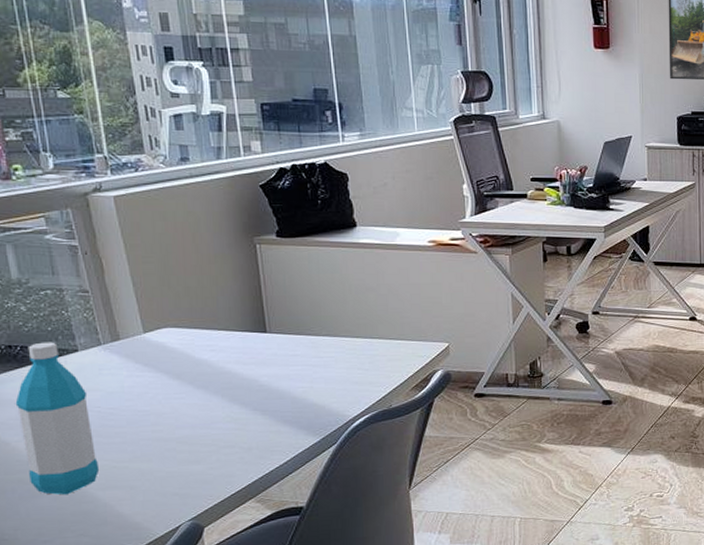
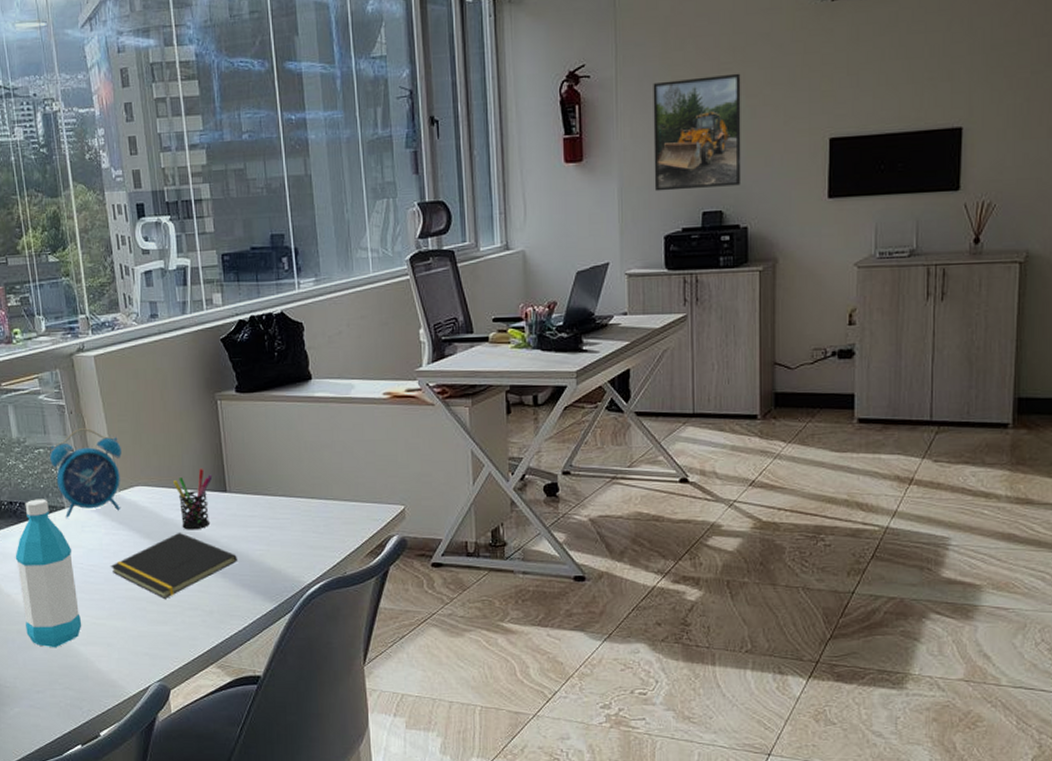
alarm clock: none [59,270,147,361] -> present [50,428,122,518]
notepad: none [133,373,279,438] -> present [110,533,238,599]
pen holder: none [207,309,251,370] -> present [173,468,213,530]

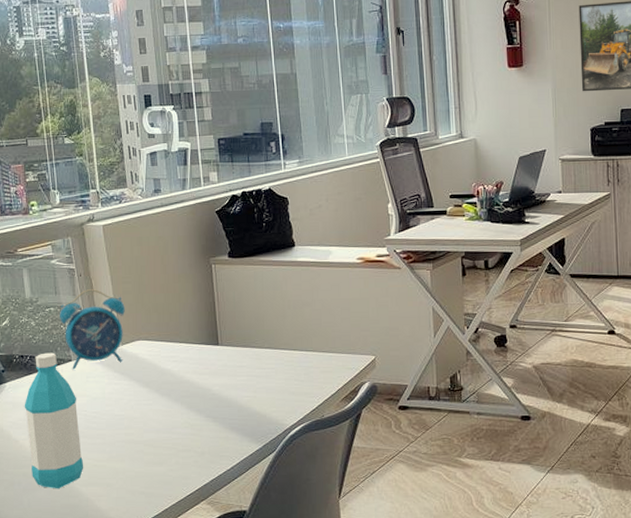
notepad: present [110,533,238,599] -> none [111,382,228,442]
pen holder: present [173,468,213,530] -> none [171,324,206,380]

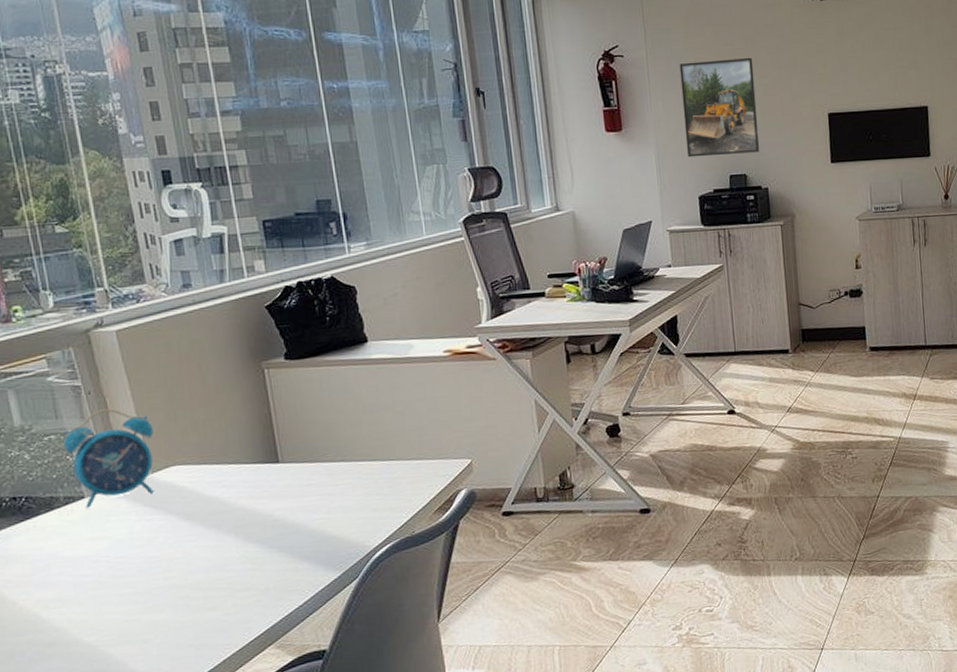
water bottle: present [24,352,84,489] -> none [21,490,111,655]

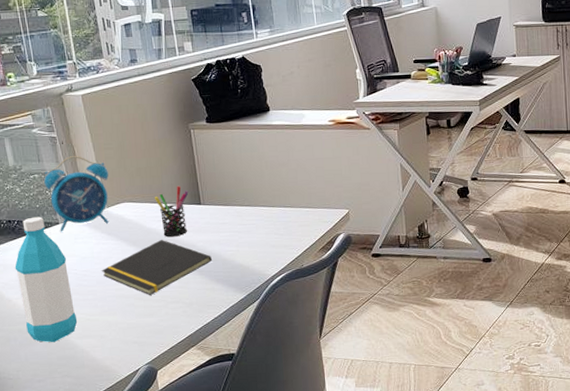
water bottle: none [21,490,111,655] -> present [14,217,78,343]
notepad: none [143,510,296,583] -> present [101,240,213,295]
pen holder: none [217,440,262,507] -> present [155,185,189,237]

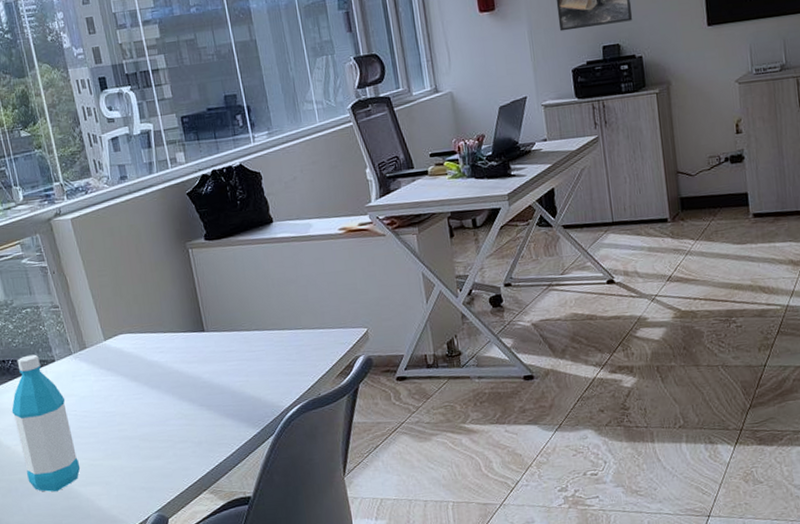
alarm clock: present [44,156,109,232] -> none [37,285,107,370]
notepad: present [101,240,213,295] -> none [102,373,221,435]
pen holder: present [155,185,189,237] -> none [154,312,192,370]

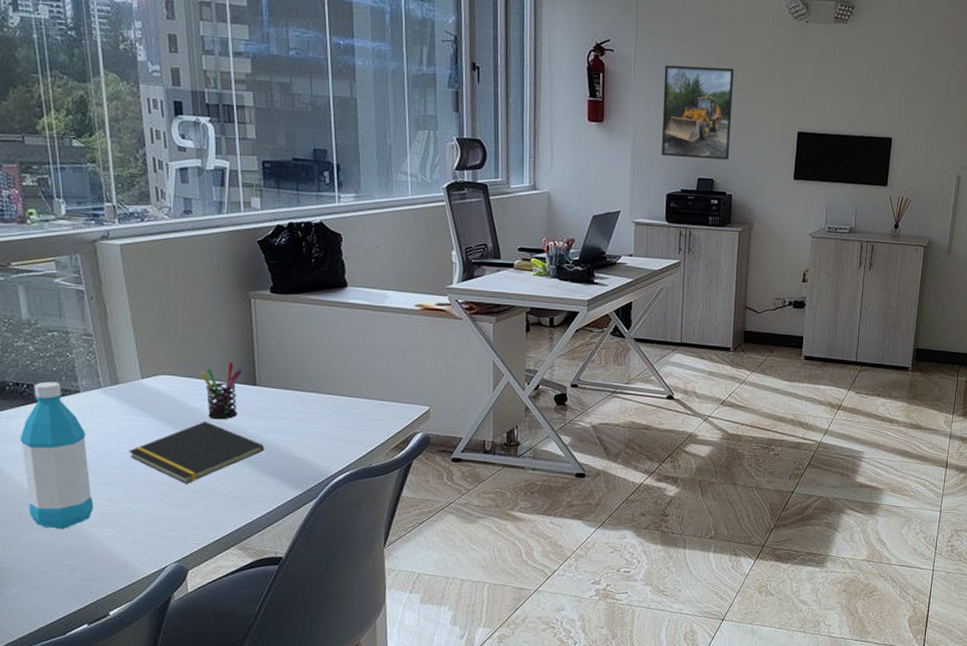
notepad: none [102,373,221,435] -> present [128,422,265,484]
pen holder: none [154,312,192,370] -> present [201,361,243,420]

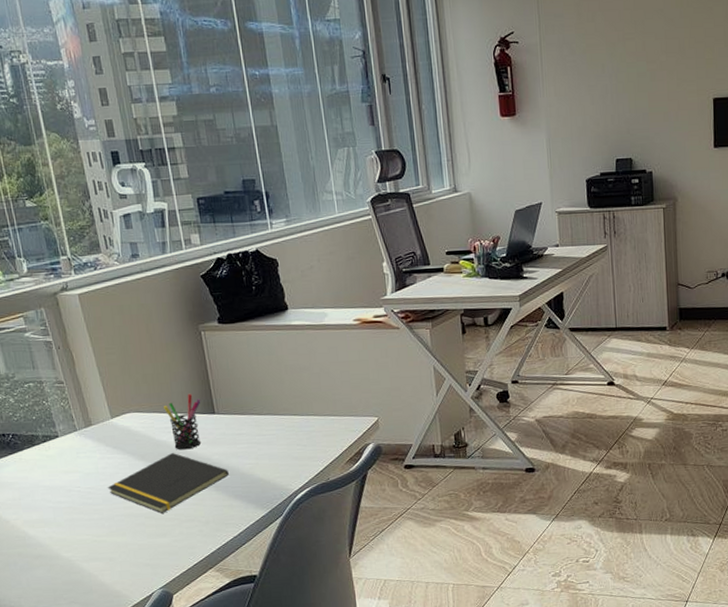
water bottle: present [19,381,94,530] -> none [11,429,83,567]
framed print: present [661,65,734,160] -> none [571,42,646,142]

